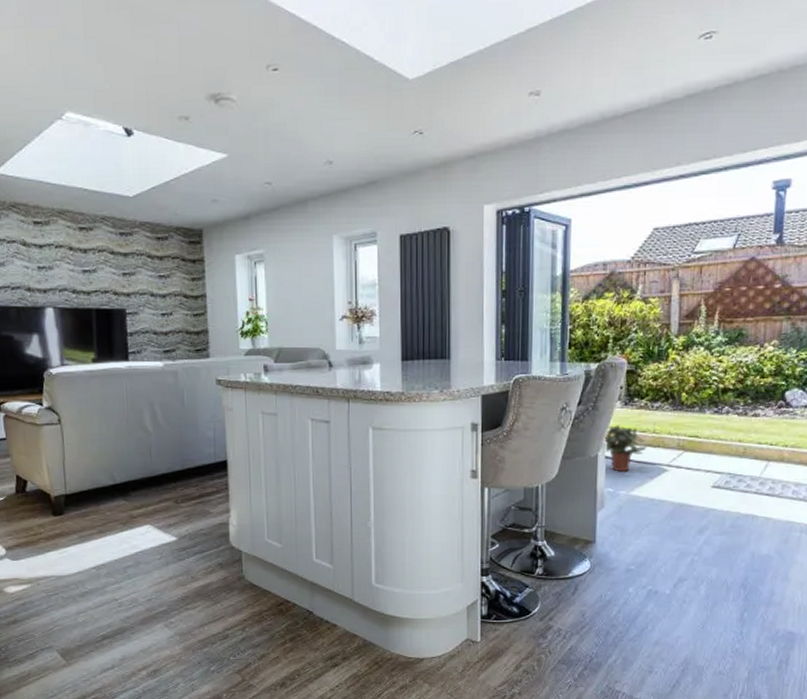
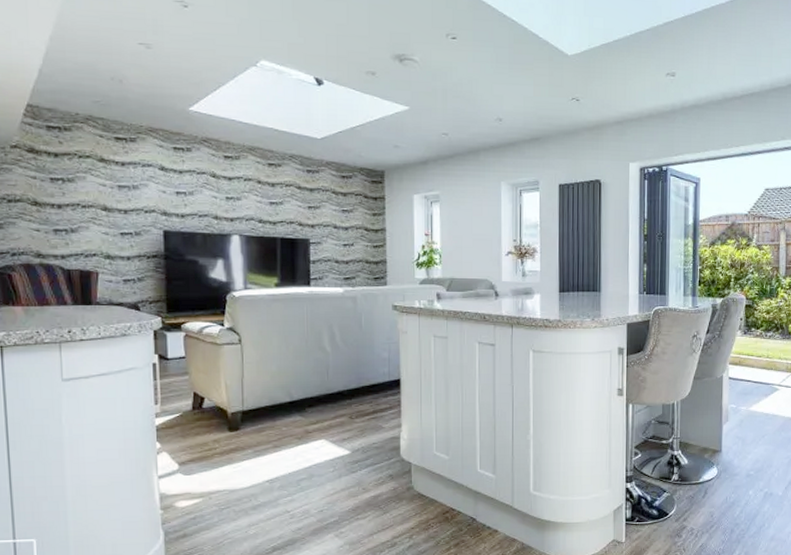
potted plant: present [604,425,646,472] -> none [728,351,762,391]

